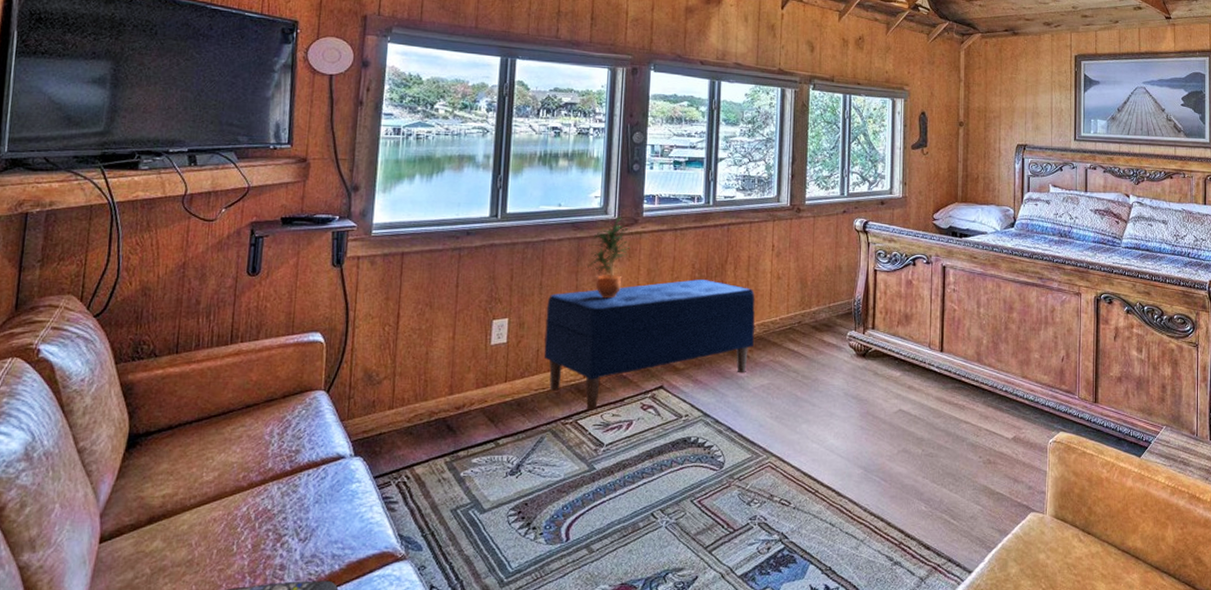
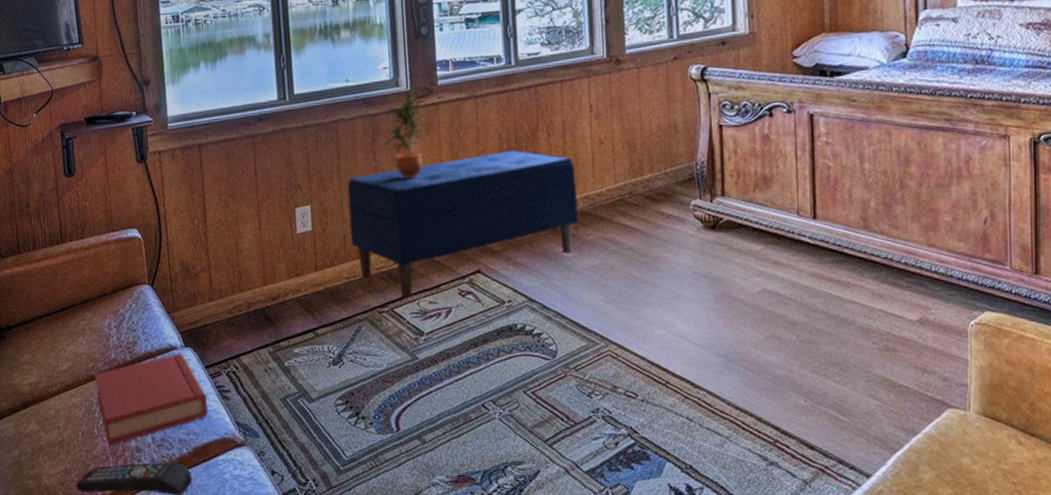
hardback book: none [242,463,371,564] -> present [94,353,208,446]

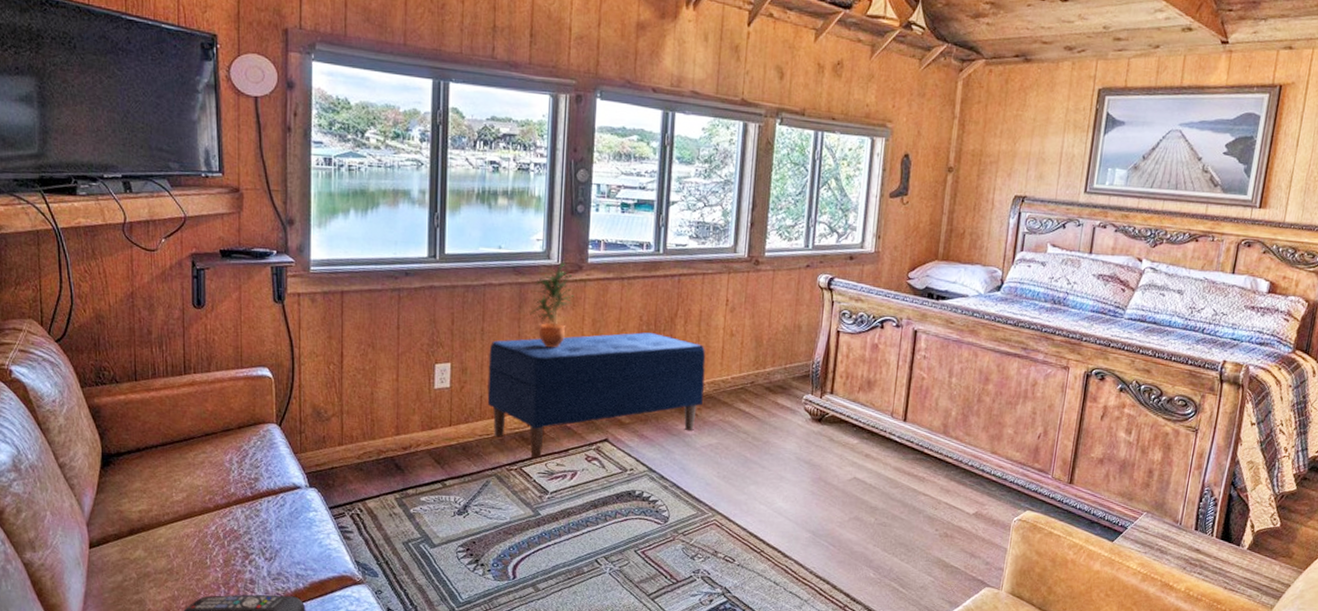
hardback book: present [94,353,208,446] -> none [211,493,328,576]

